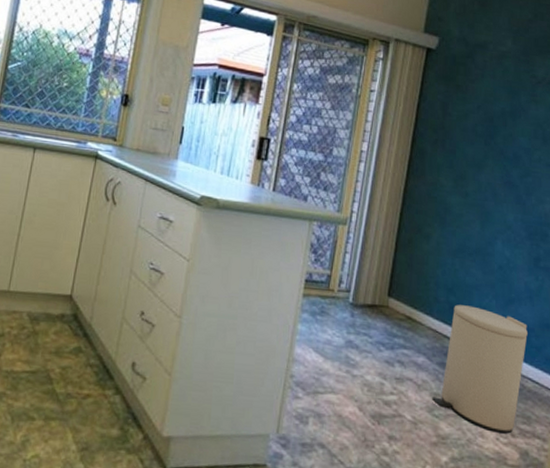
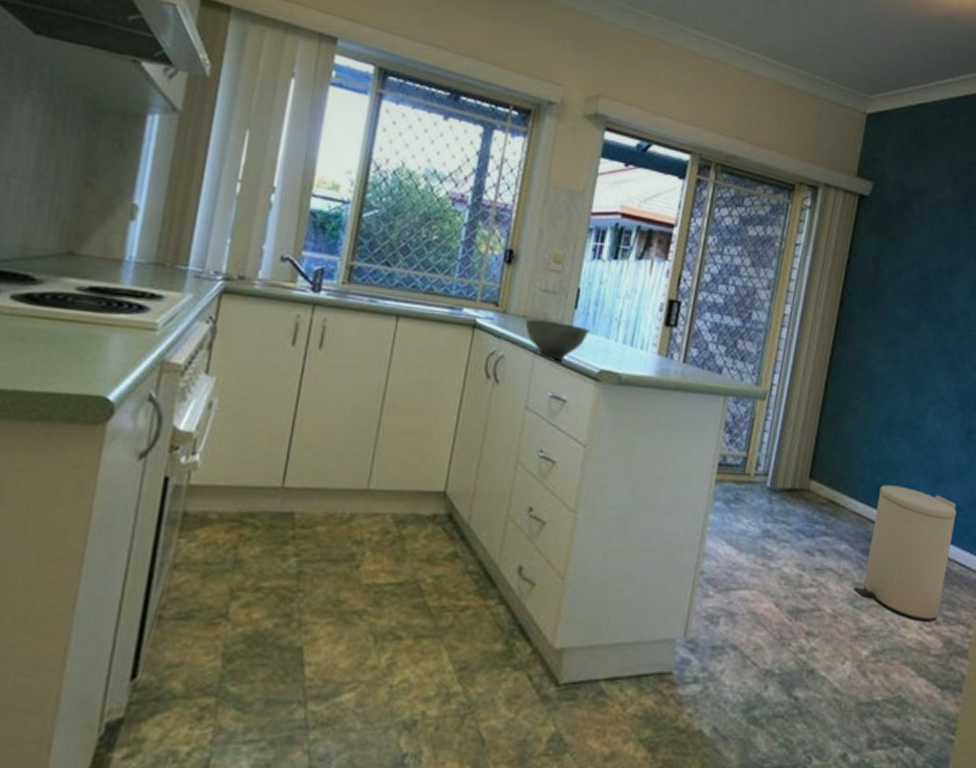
bowl: none [138,151,192,186] -> present [525,318,590,360]

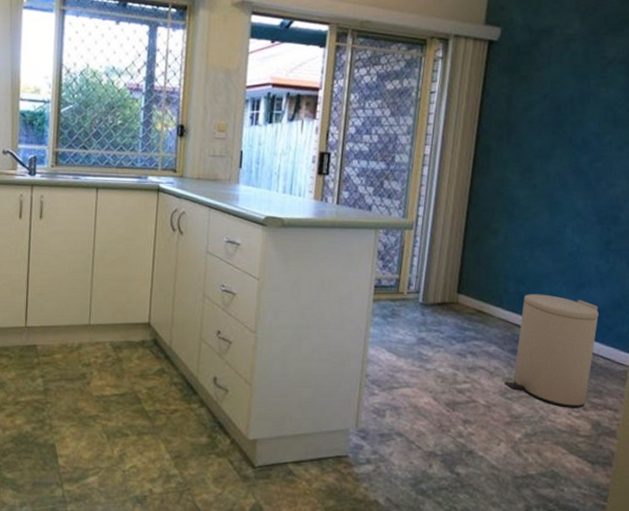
bowl: present [525,318,590,360] -> none [199,180,254,211]

